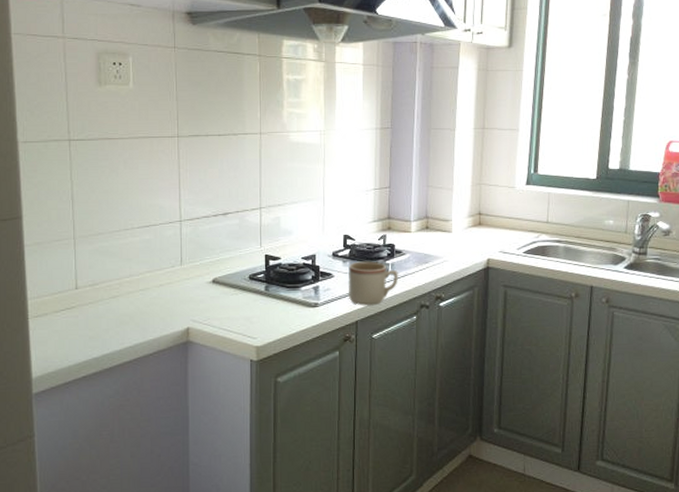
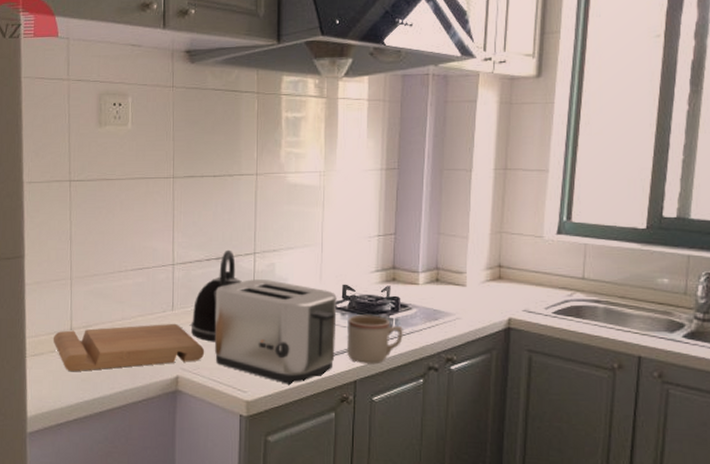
cutting board: none [57,277,215,331] -> present [53,323,205,372]
kettle: none [200,205,249,293] -> present [190,249,242,342]
toaster: none [223,232,339,329] -> present [214,279,337,384]

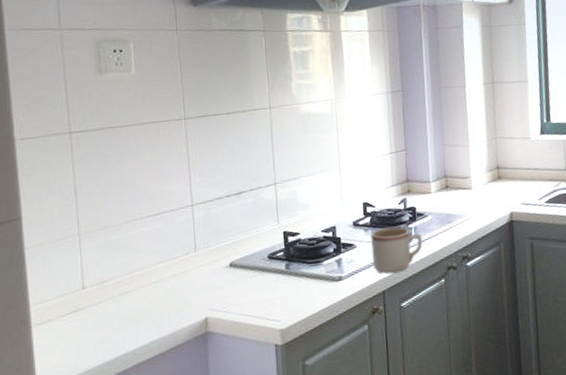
cutting board: present [53,323,205,372] -> none [62,264,234,334]
kettle: present [190,249,242,342] -> none [216,183,265,277]
toaster: present [214,279,337,384] -> none [240,207,363,306]

